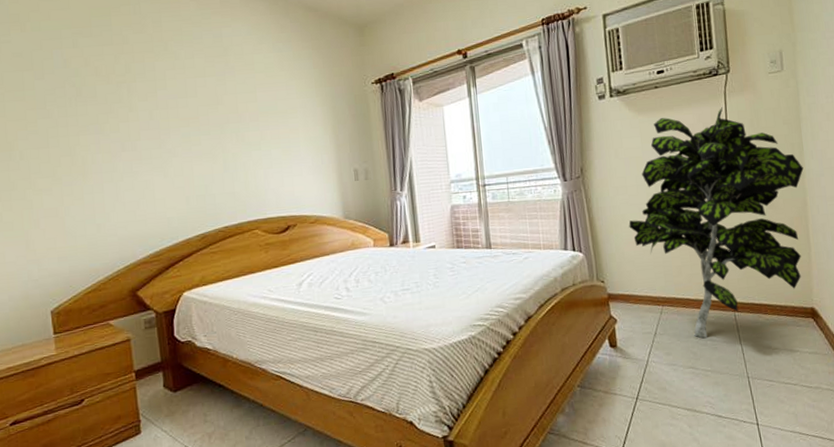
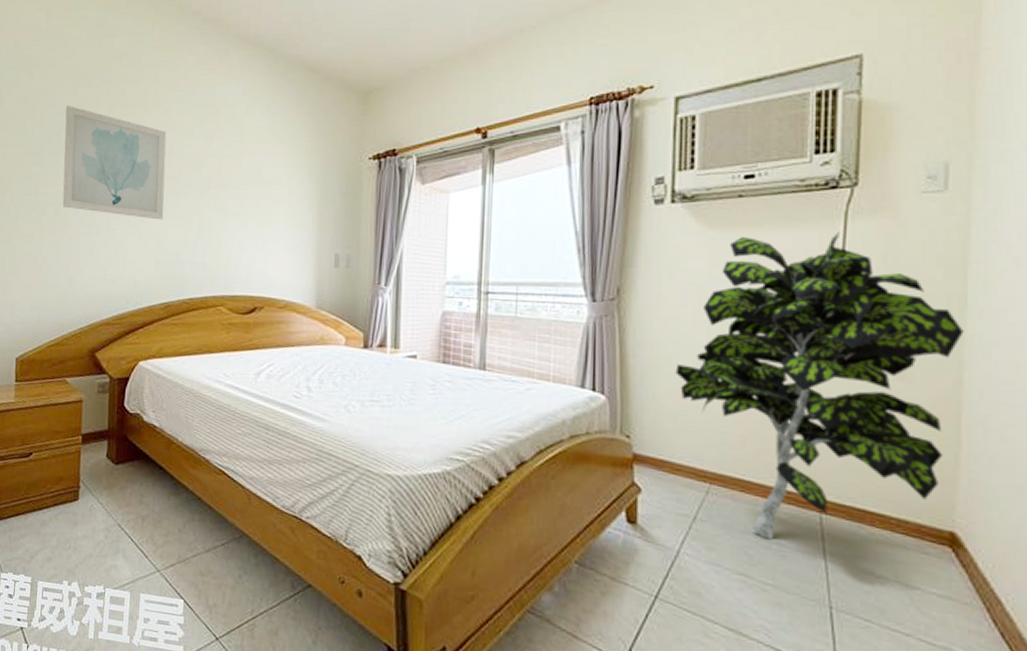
wall art: none [66,56,187,159] -> present [62,105,167,220]

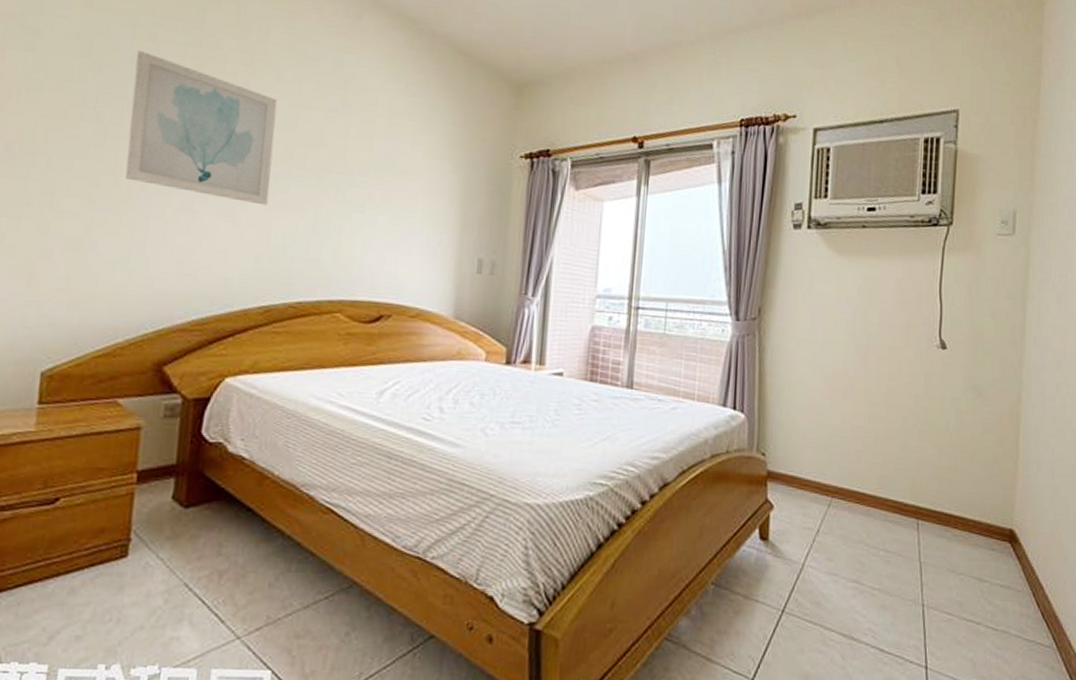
indoor plant: present [675,232,964,540] -> none [806,264,1023,547]

